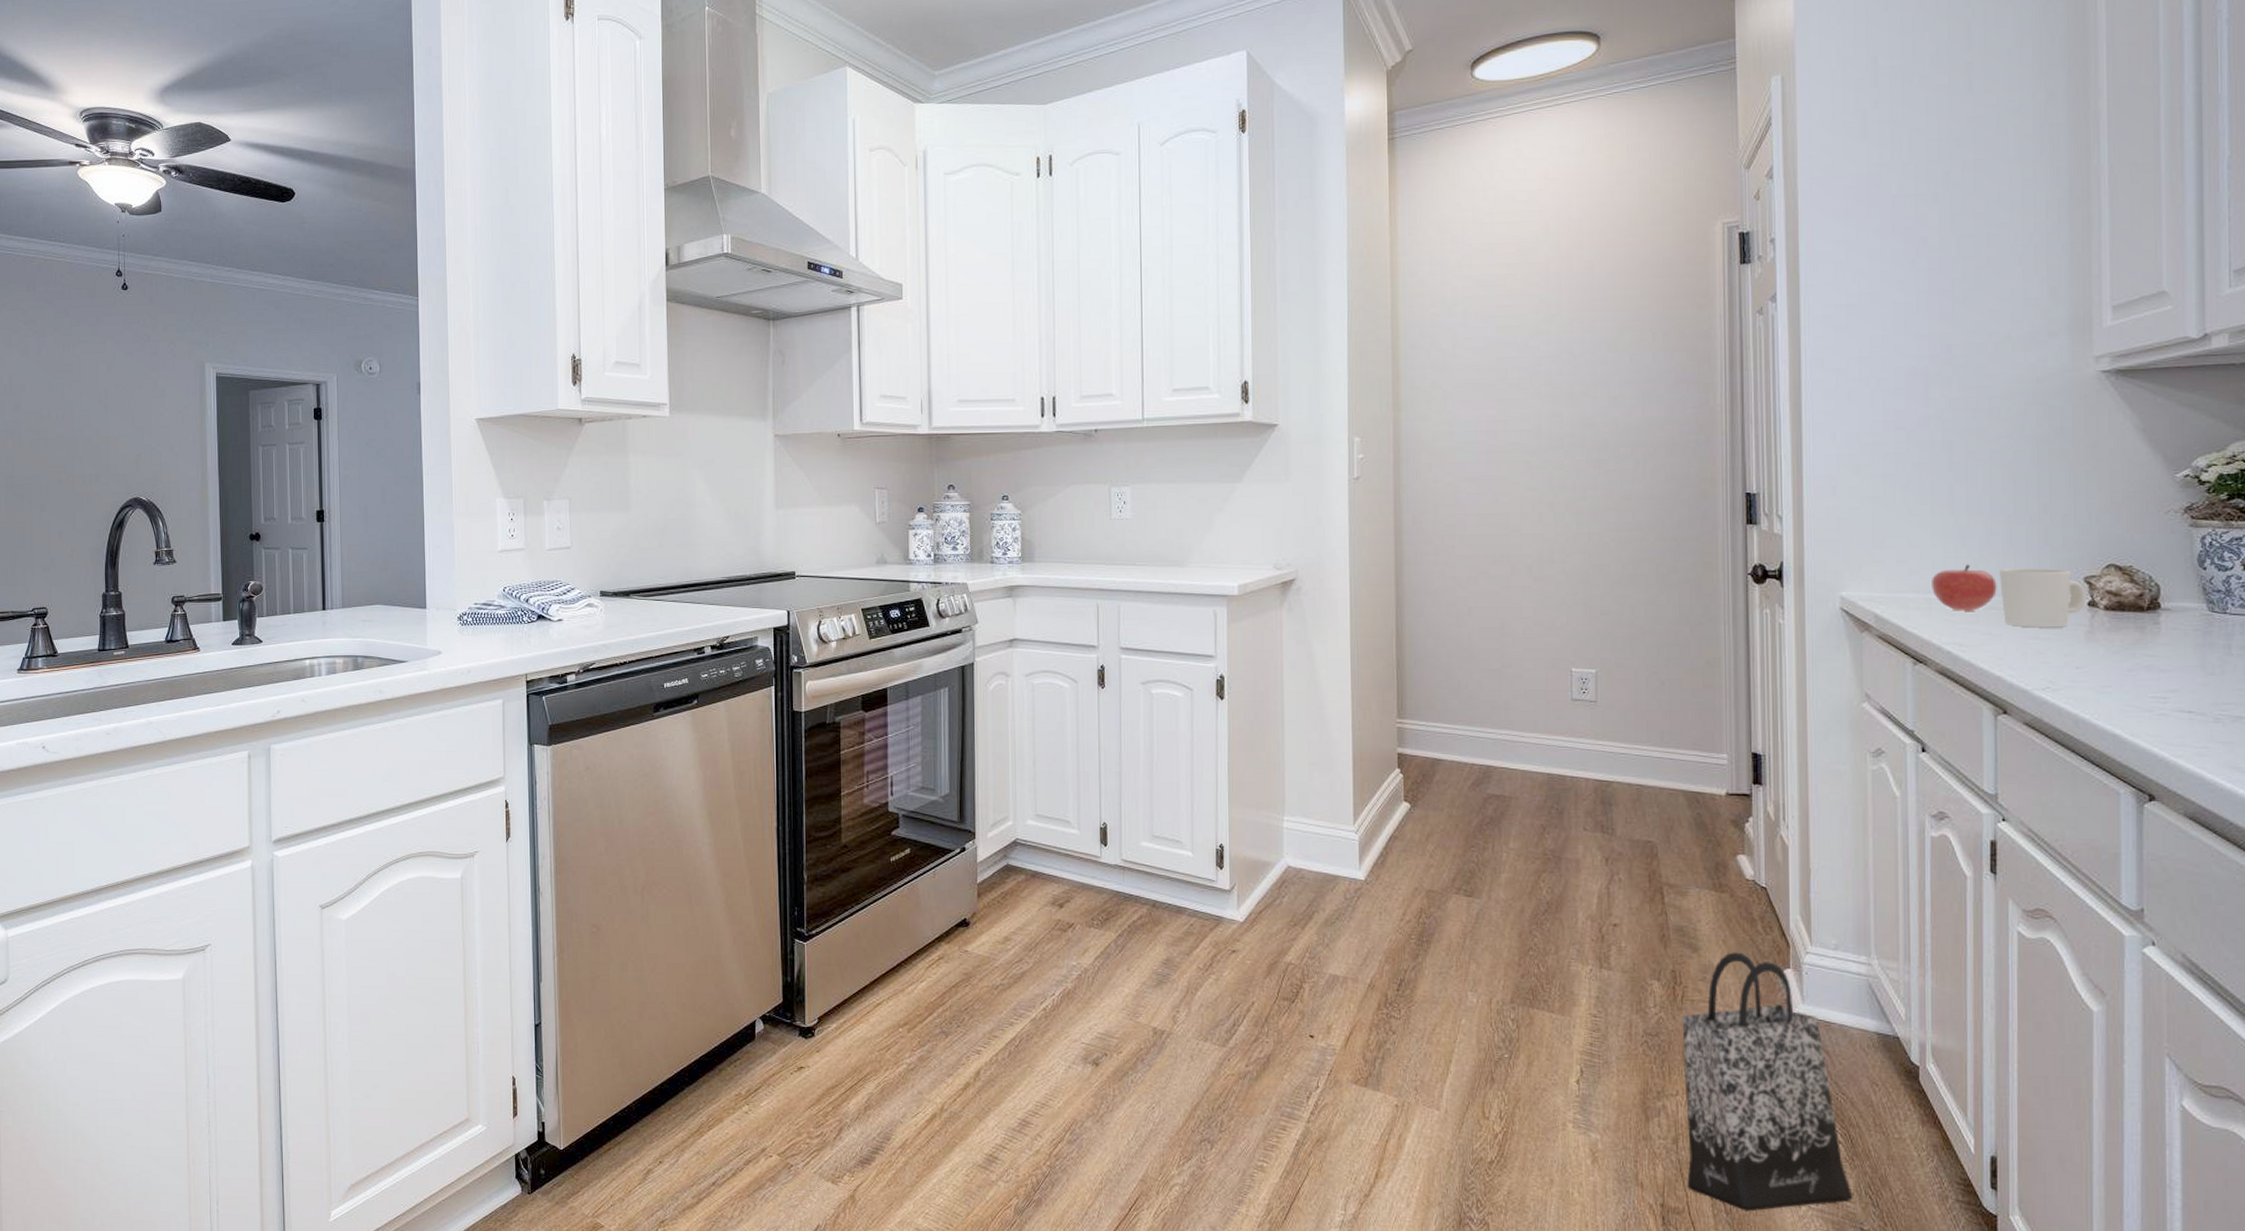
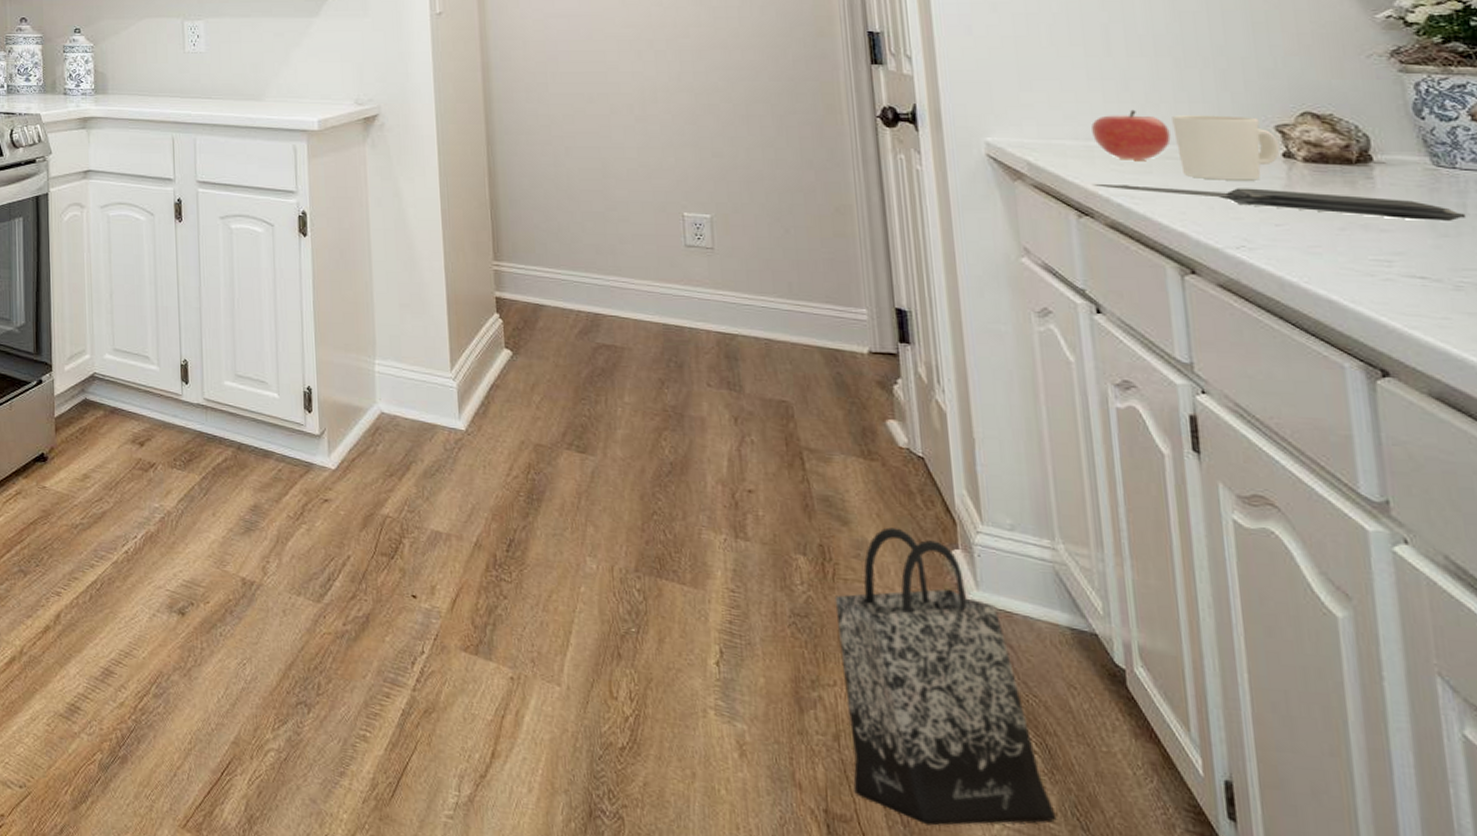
knife: none [1928,633,2230,661] -> present [1092,183,1467,221]

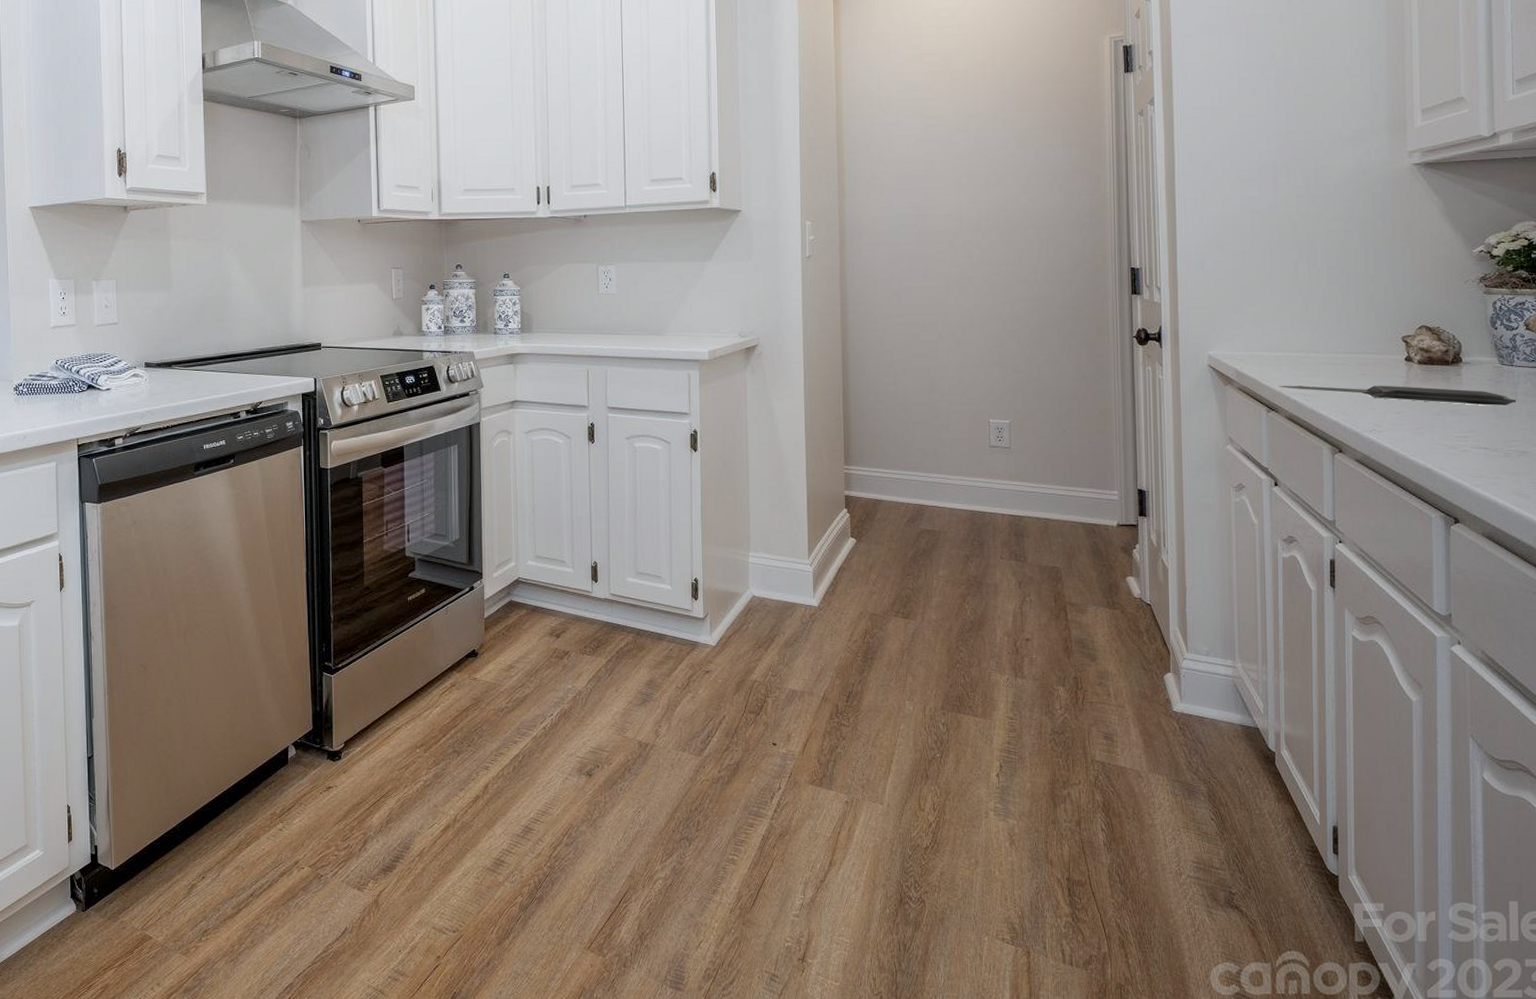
shopping bag: present [834,527,1057,826] -> none [1083,660,1223,881]
fruit: present [1091,109,1171,160] -> none [1281,326,1333,366]
mug: present [1172,115,1281,181] -> none [1335,329,1404,380]

